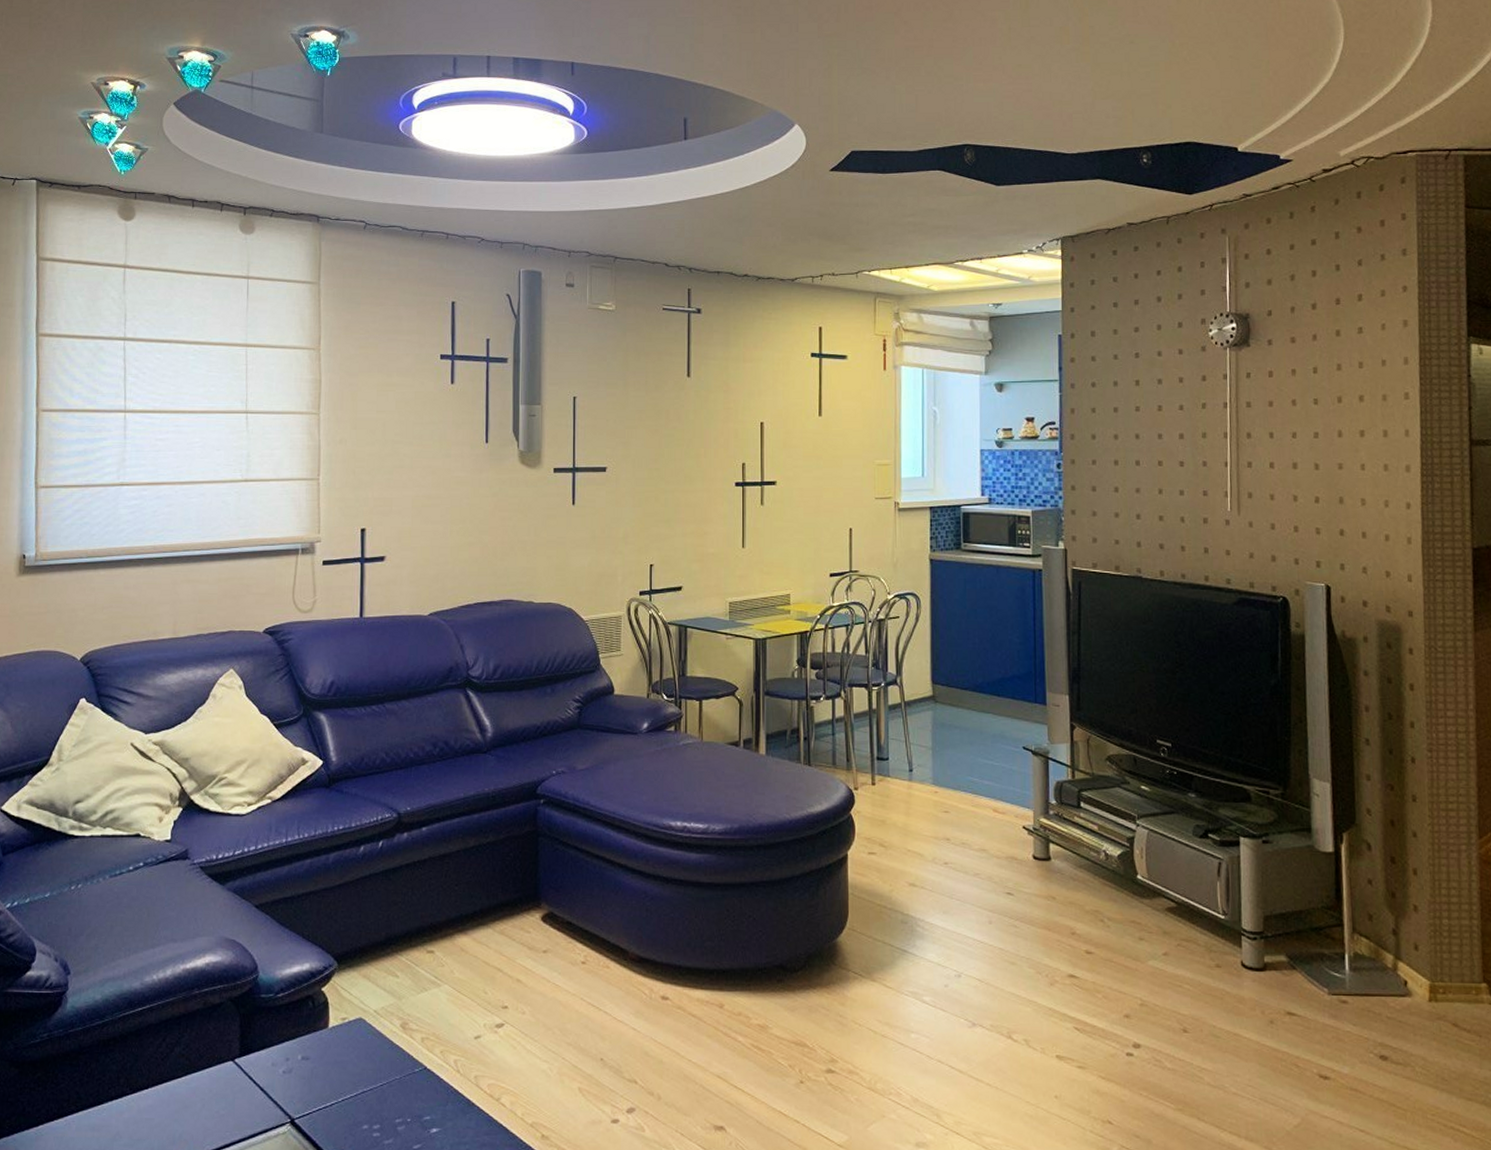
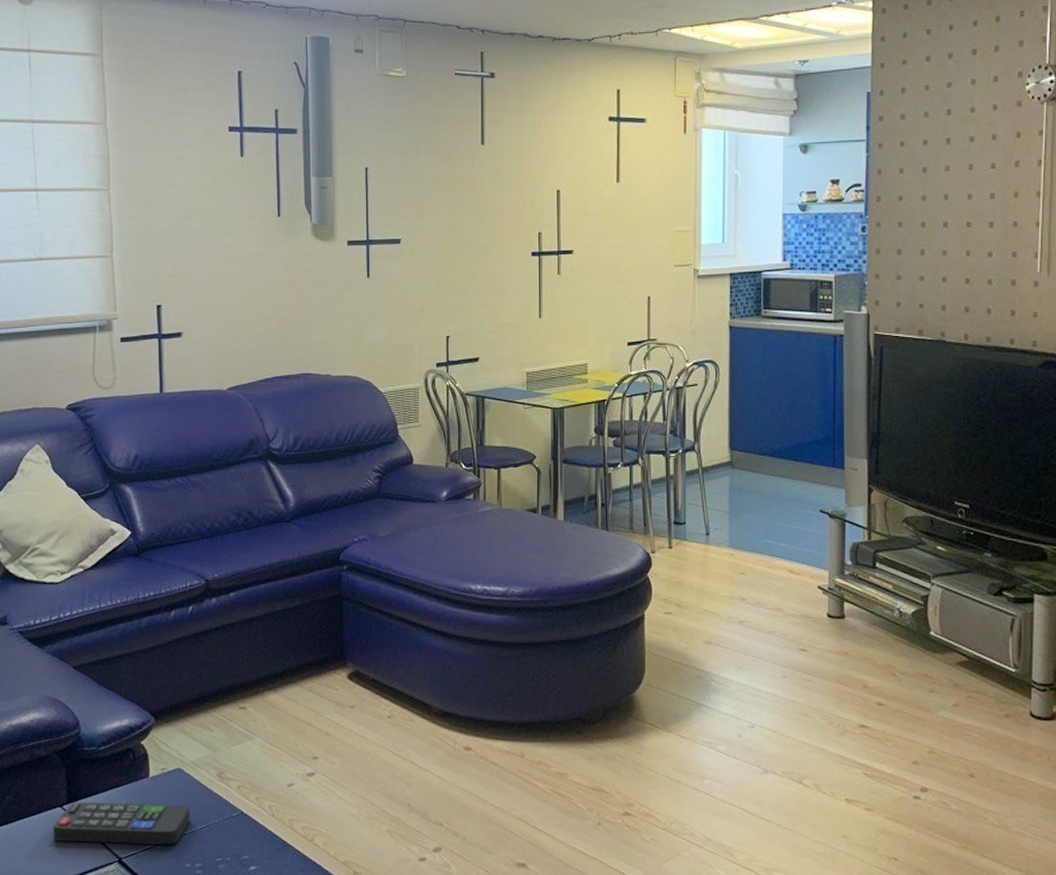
remote control: none [222,1055,370,1104] -> present [52,802,190,845]

